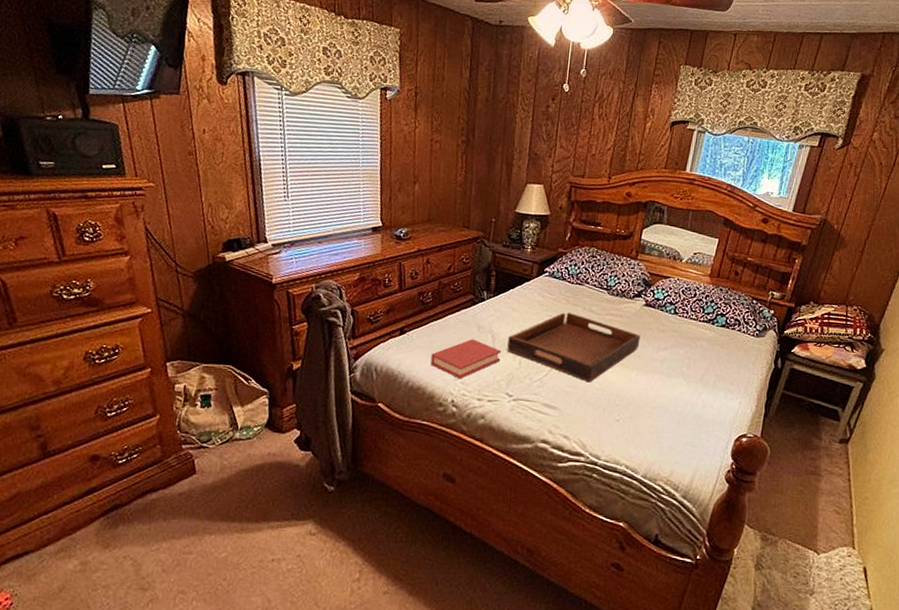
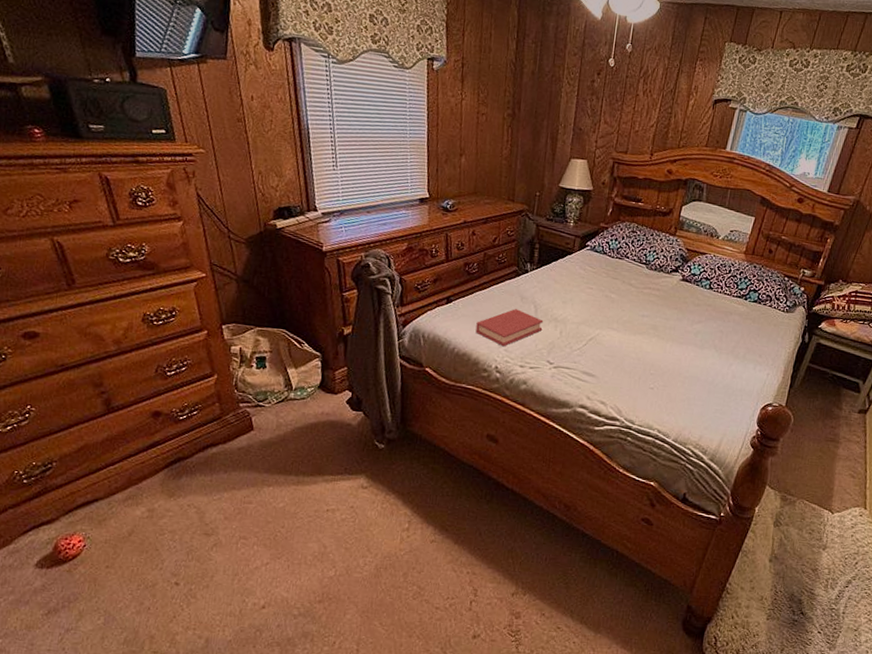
serving tray: present [507,312,640,383] -> none [549,285,676,353]

